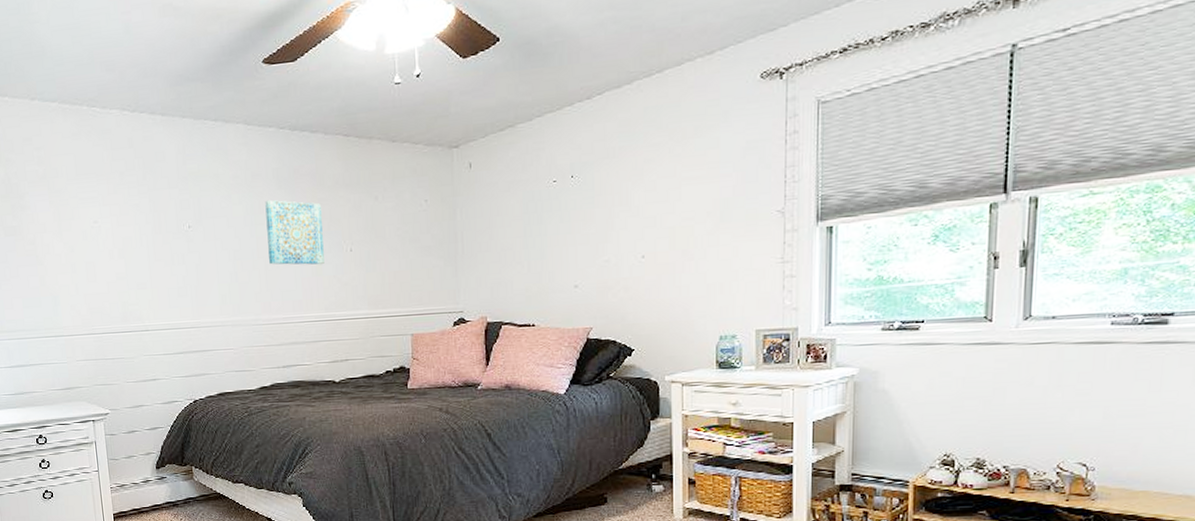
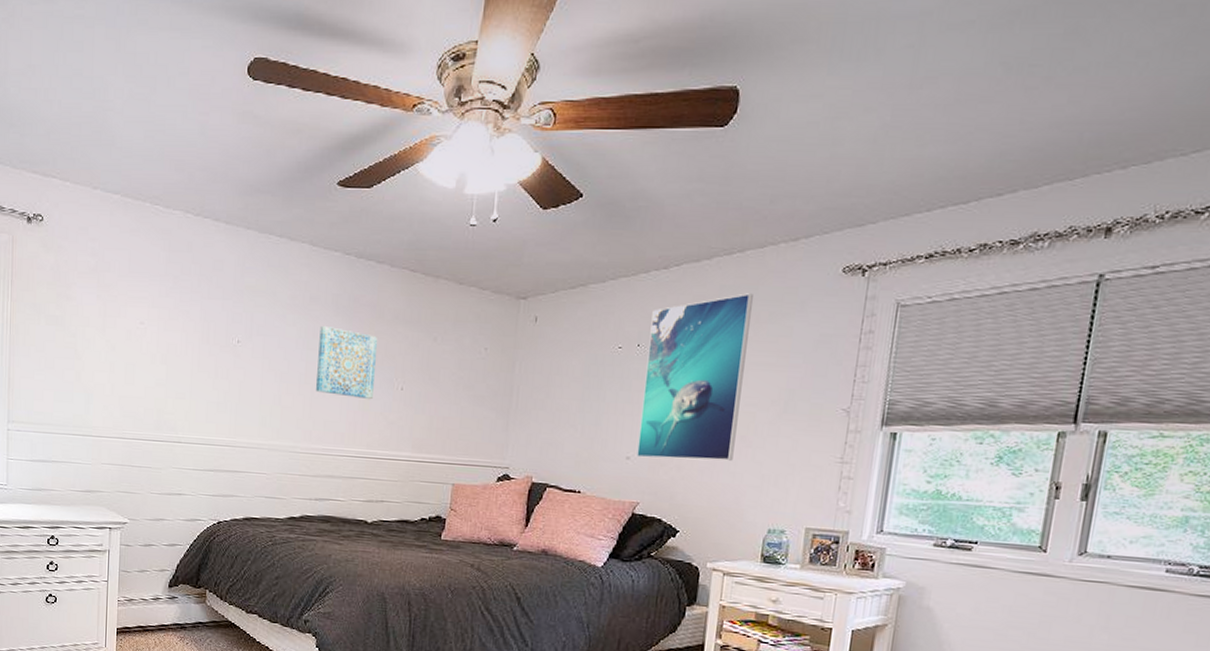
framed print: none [581,111,677,285] -> present [637,293,753,461]

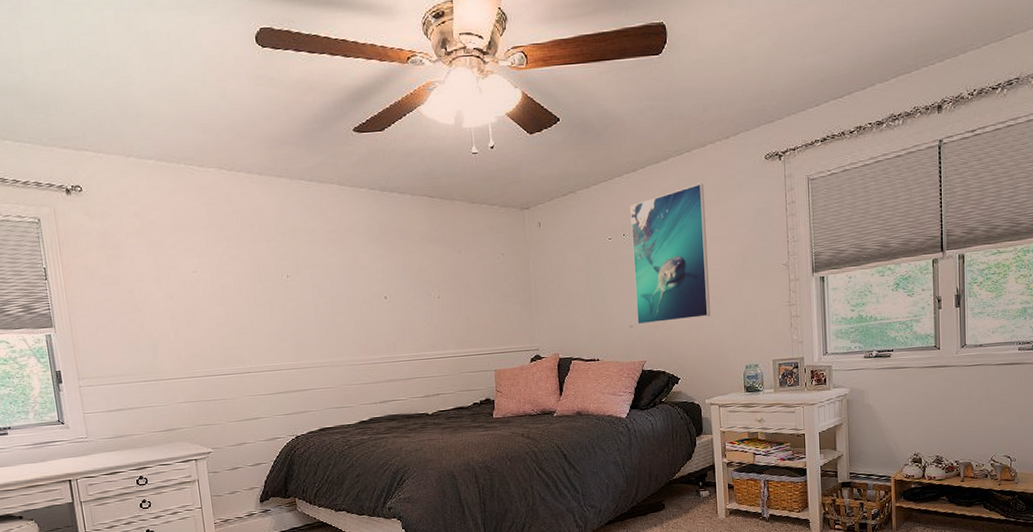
wall art: present [316,325,378,400] -> none [359,252,415,311]

